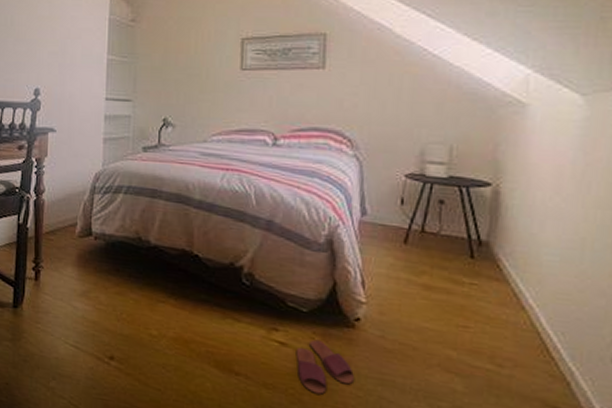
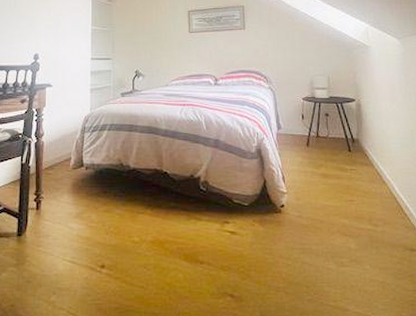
slippers: present [296,339,355,395] -> none [242,226,285,268]

